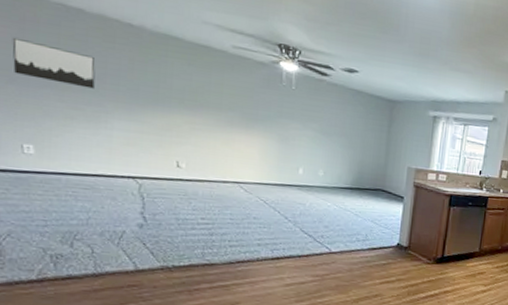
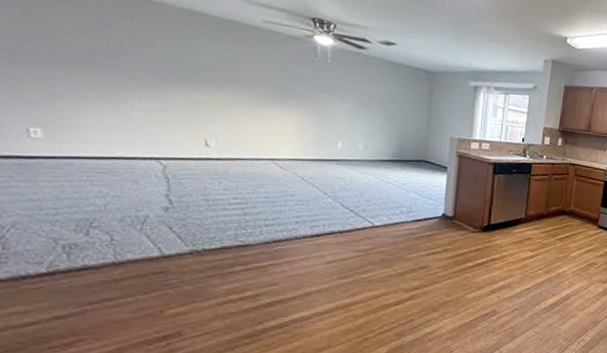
wall art: present [12,37,96,89] -> none [15,15,112,68]

